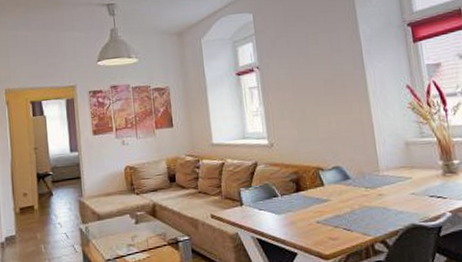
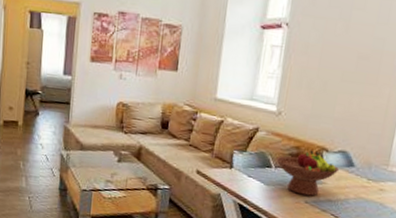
fruit bowl: none [280,171,339,217] -> present [276,150,340,196]

